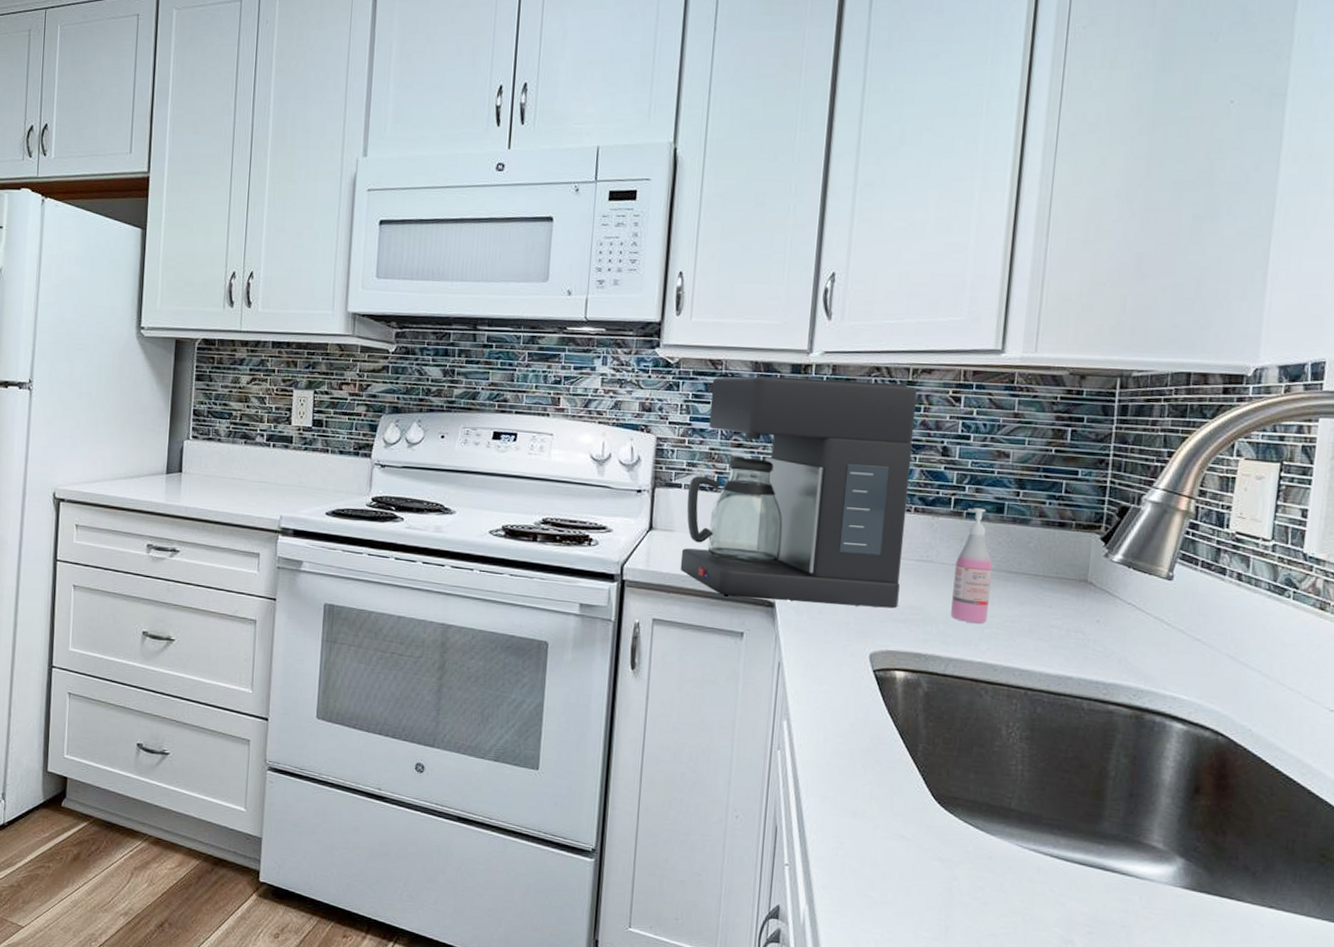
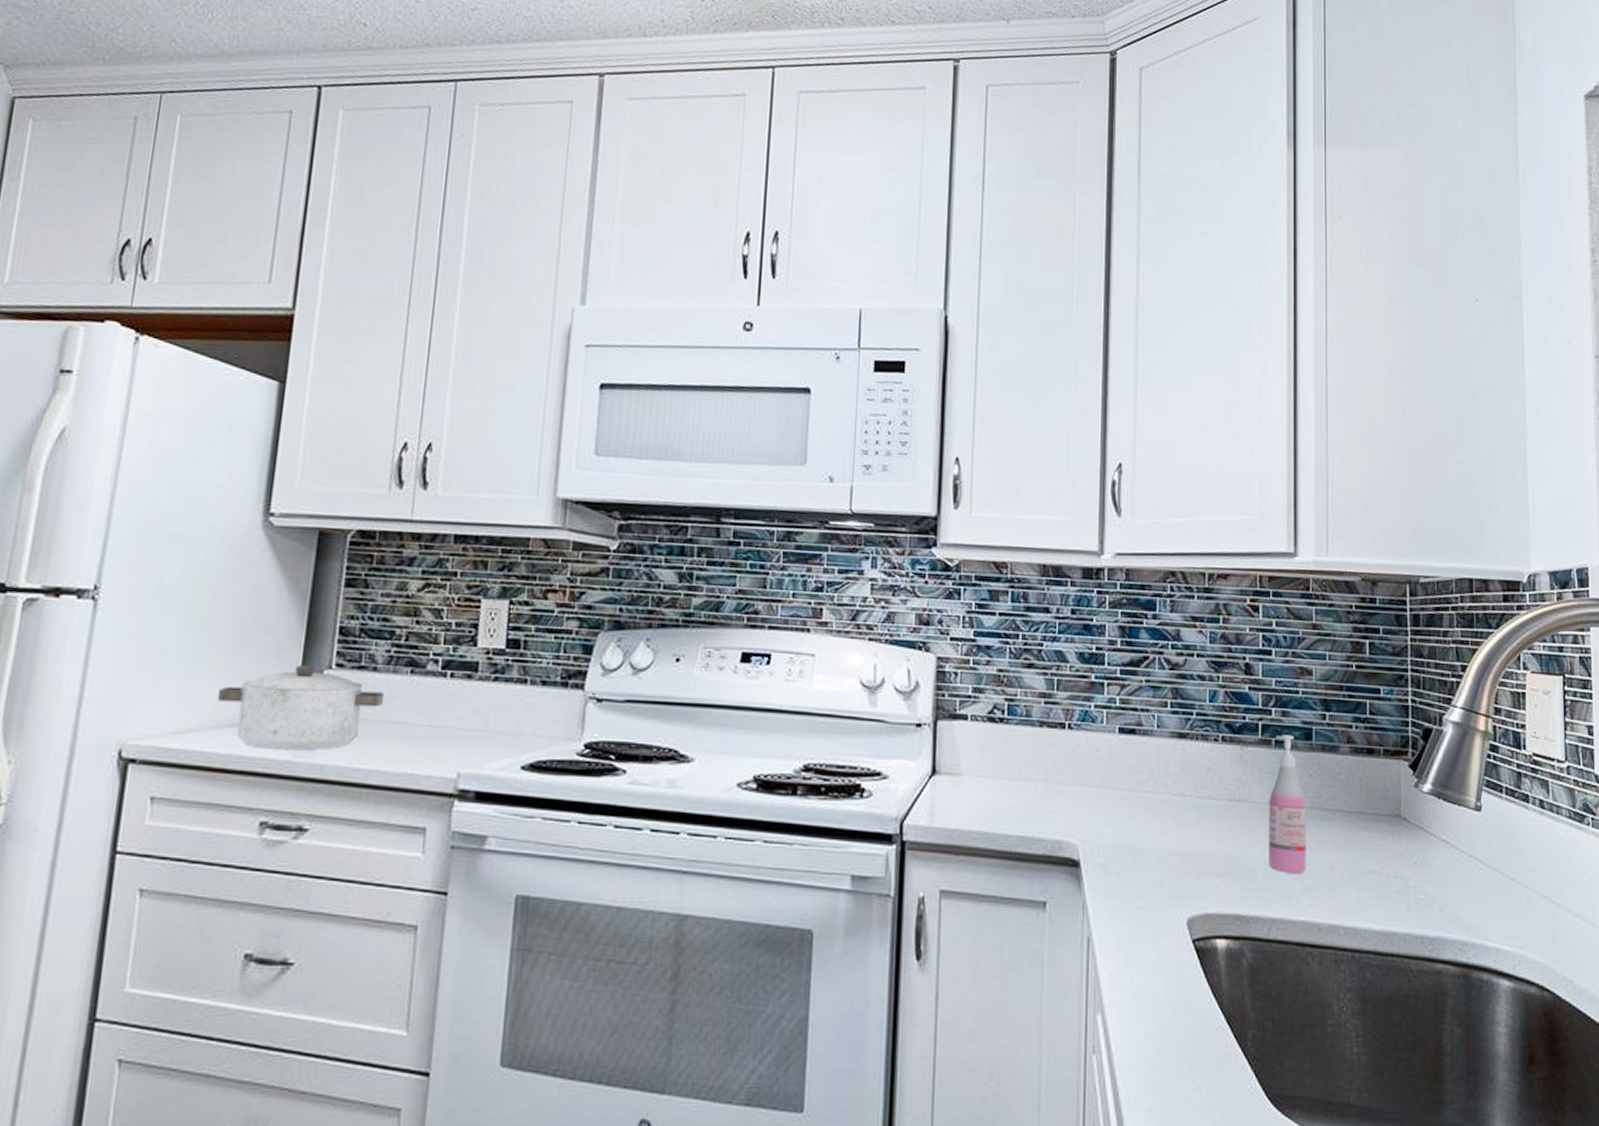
cooking pot: none [114,436,227,497] -> present [217,664,385,751]
coffee maker: present [680,376,918,609] -> none [969,582,1215,862]

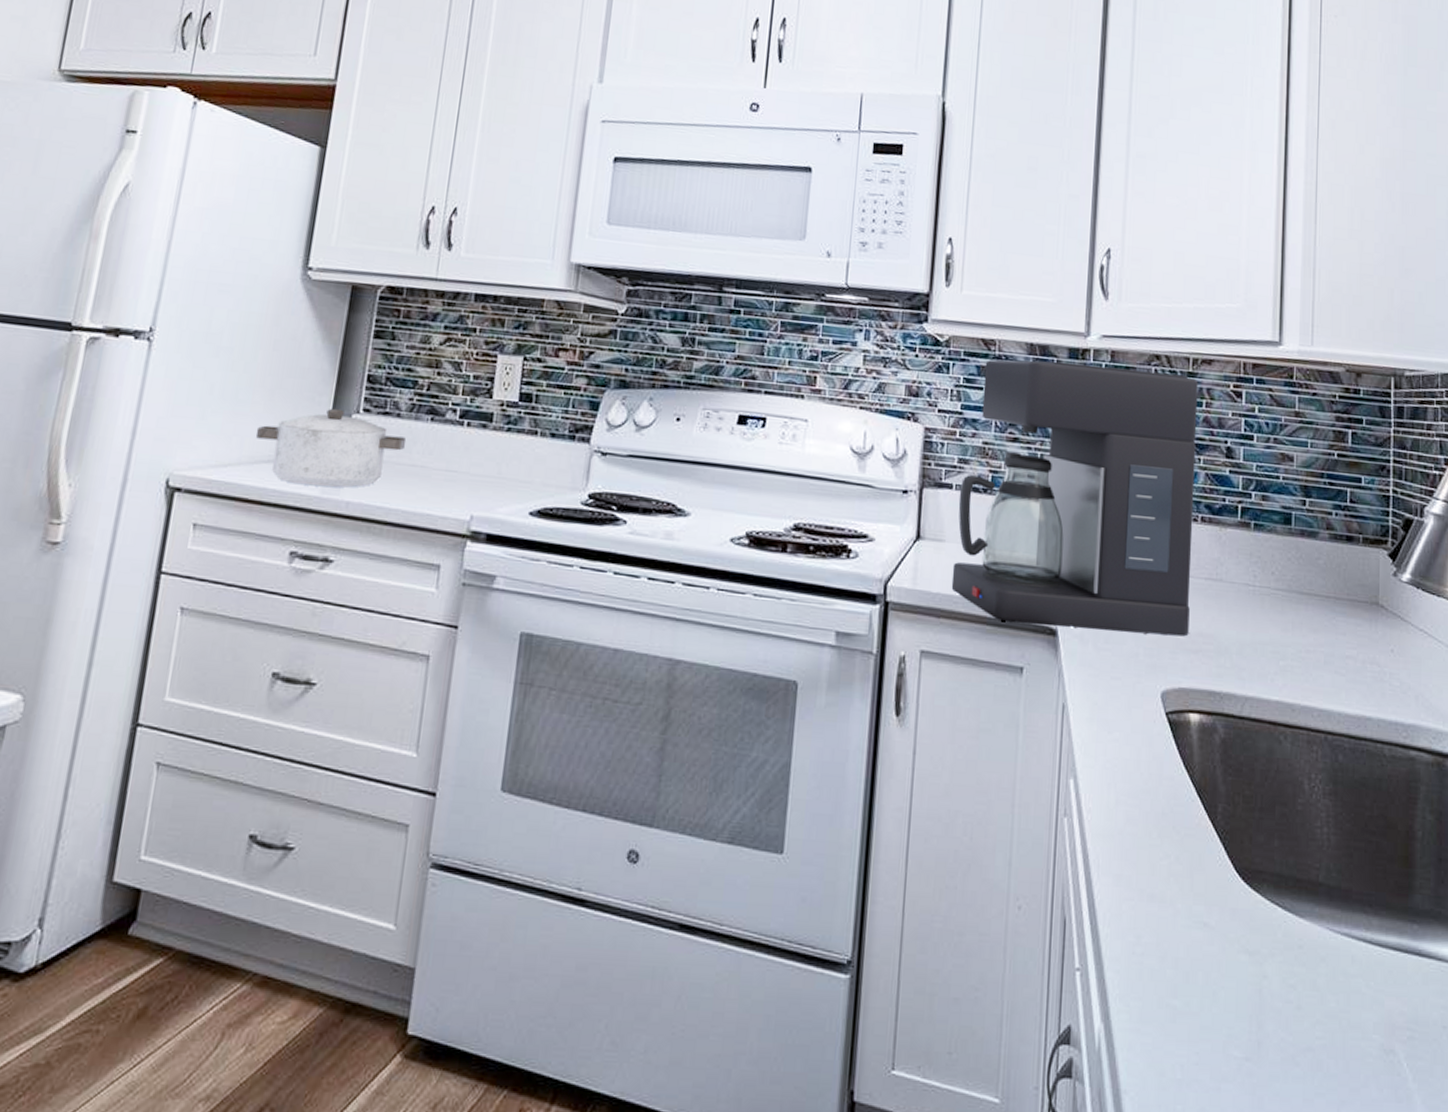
coffee maker: none [969,582,1215,862] -> present [951,359,1199,637]
soap dispenser: present [1269,734,1306,873] -> none [1244,518,1283,654]

